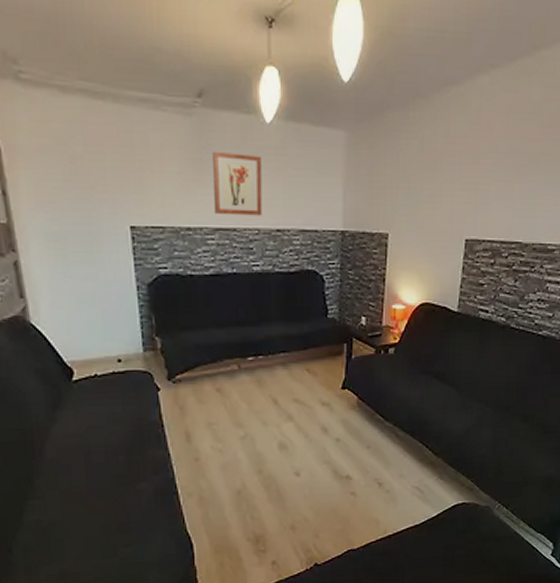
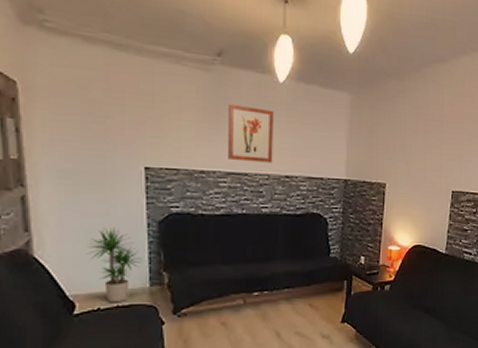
potted plant: none [80,291,134,369] -> present [87,227,142,303]

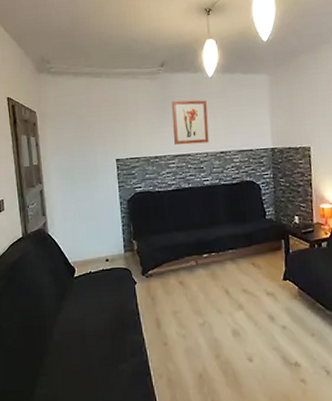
potted plant: present [87,227,142,303] -> none [81,207,118,267]

